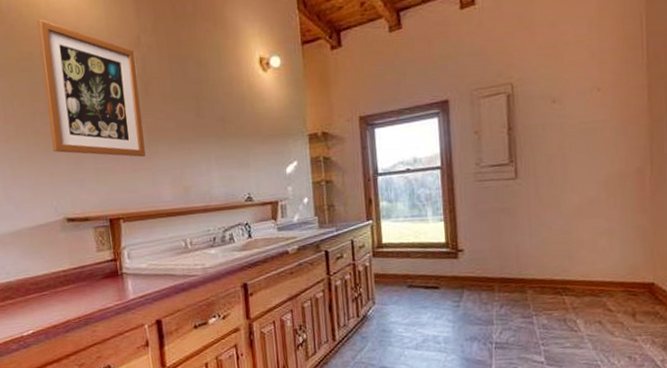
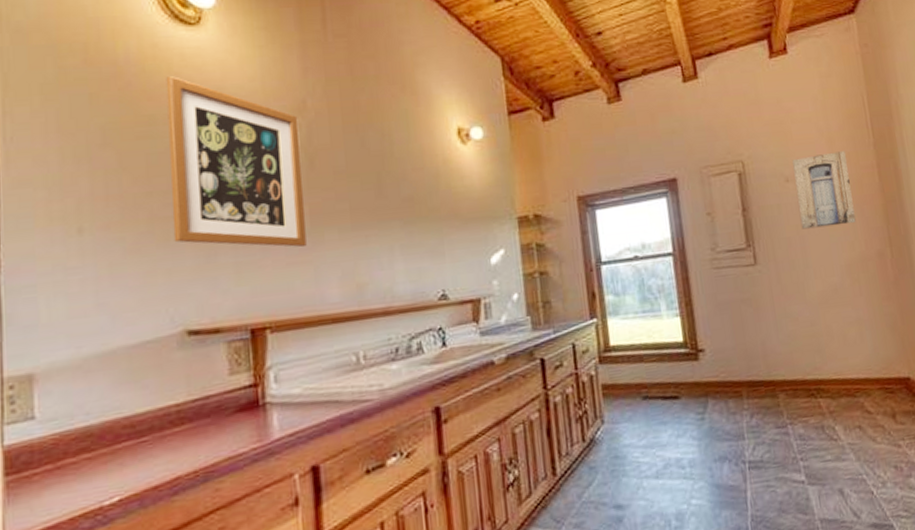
wall art: none [561,72,619,147] -> present [792,151,856,230]

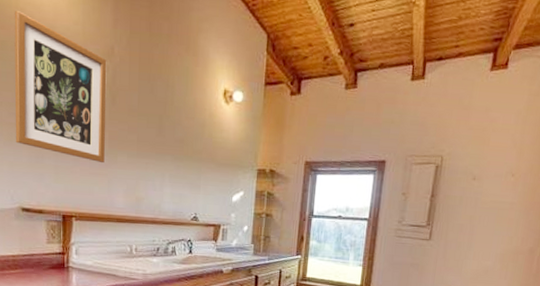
wall art: present [792,151,856,230] -> none [474,162,531,223]

